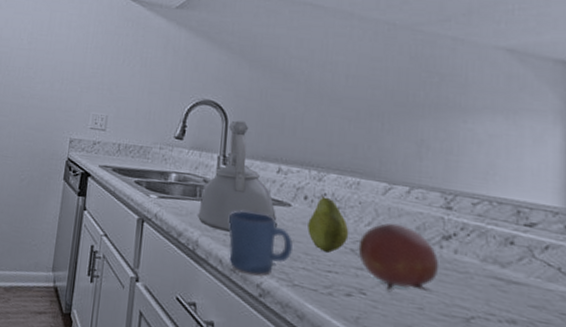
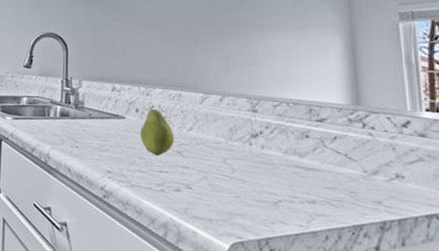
kettle: present [198,120,277,233] -> none [48,49,115,145]
mug: present [228,210,293,277] -> none [73,124,128,181]
fruit: present [358,223,439,291] -> none [183,127,250,183]

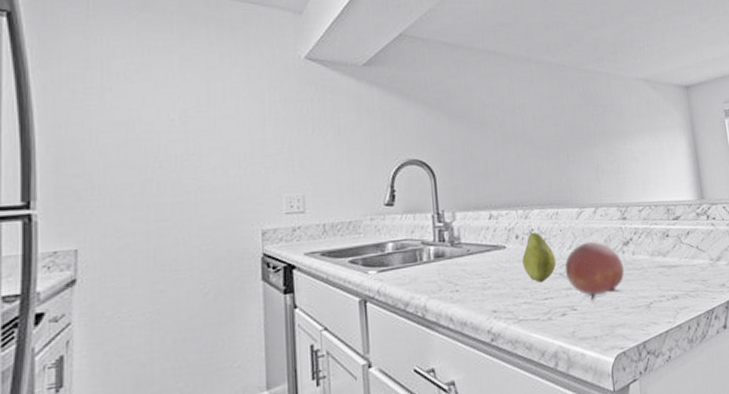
fruit: none [183,127,250,183] -> present [565,241,625,300]

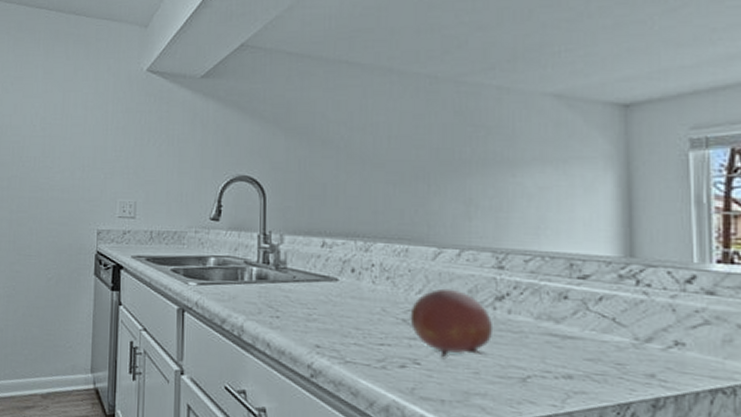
fruit: present [522,229,557,283] -> none [357,264,400,326]

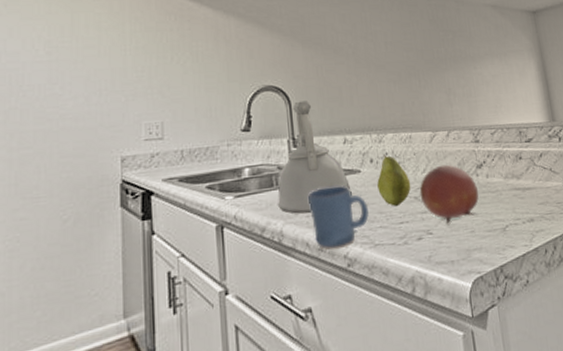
kettle: none [241,195,325,315] -> present [277,100,352,215]
mug: none [273,289,342,358] -> present [307,185,369,251]
fruit: none [357,264,400,326] -> present [377,153,411,207]

